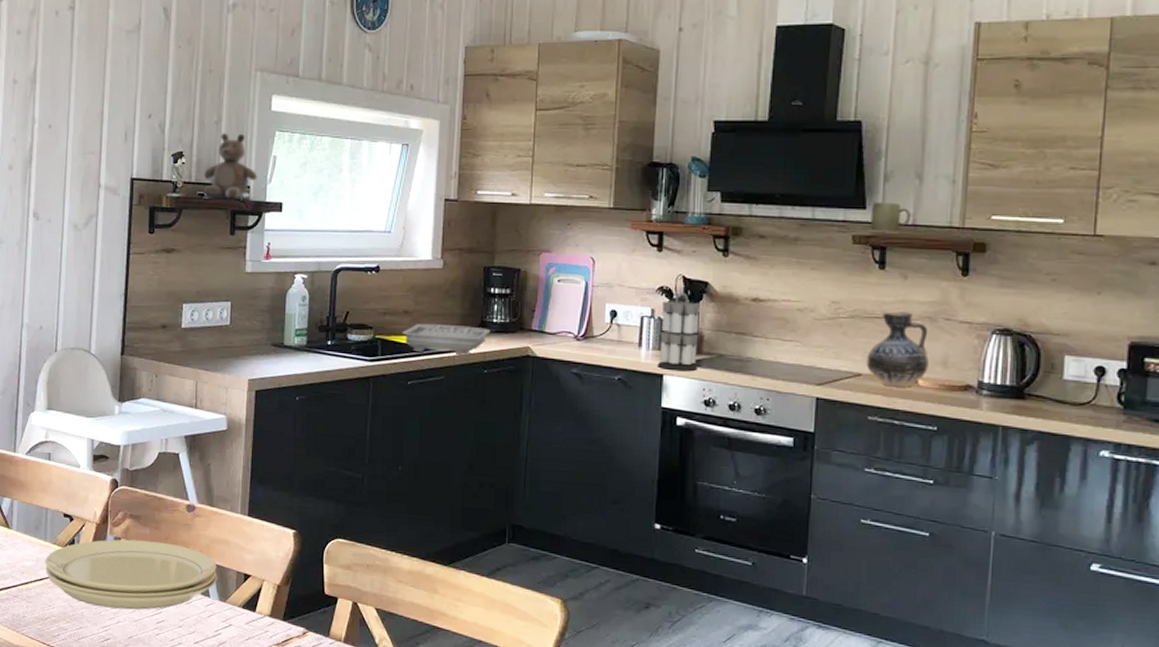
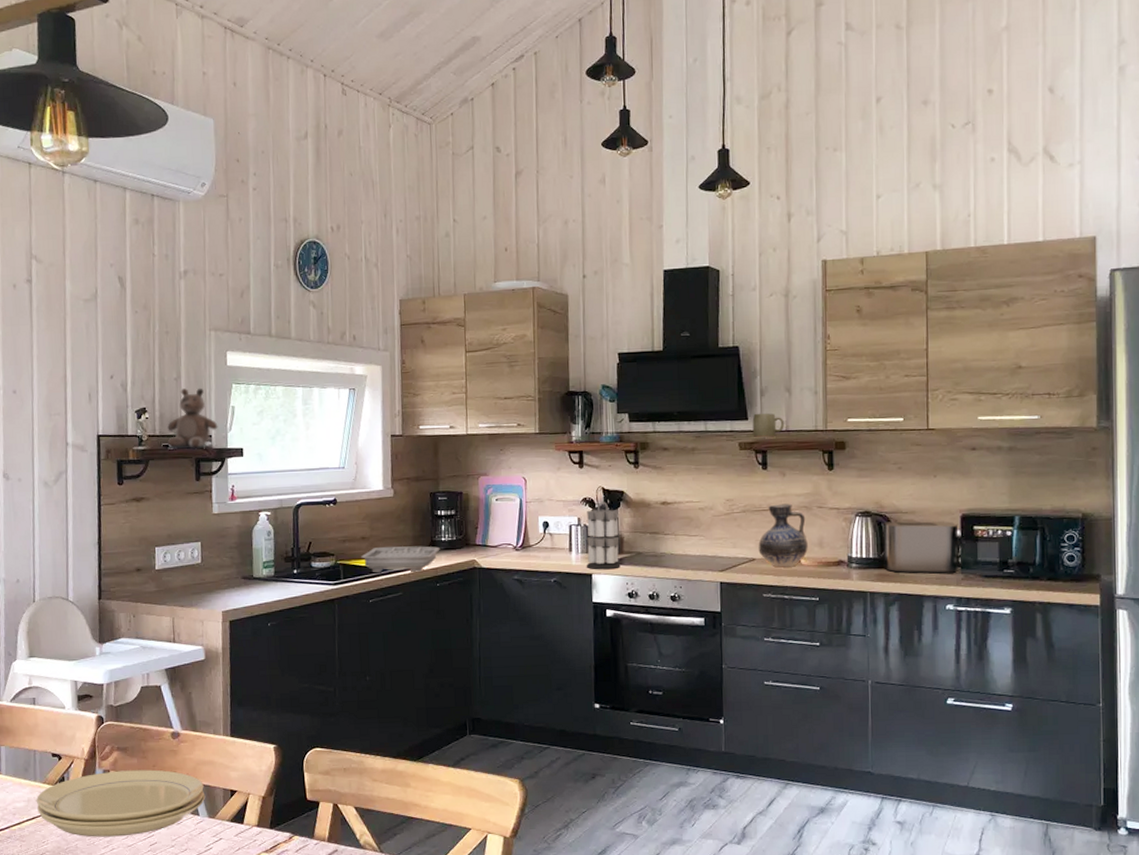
toaster: none [1021,343,1126,414] -> present [882,521,962,574]

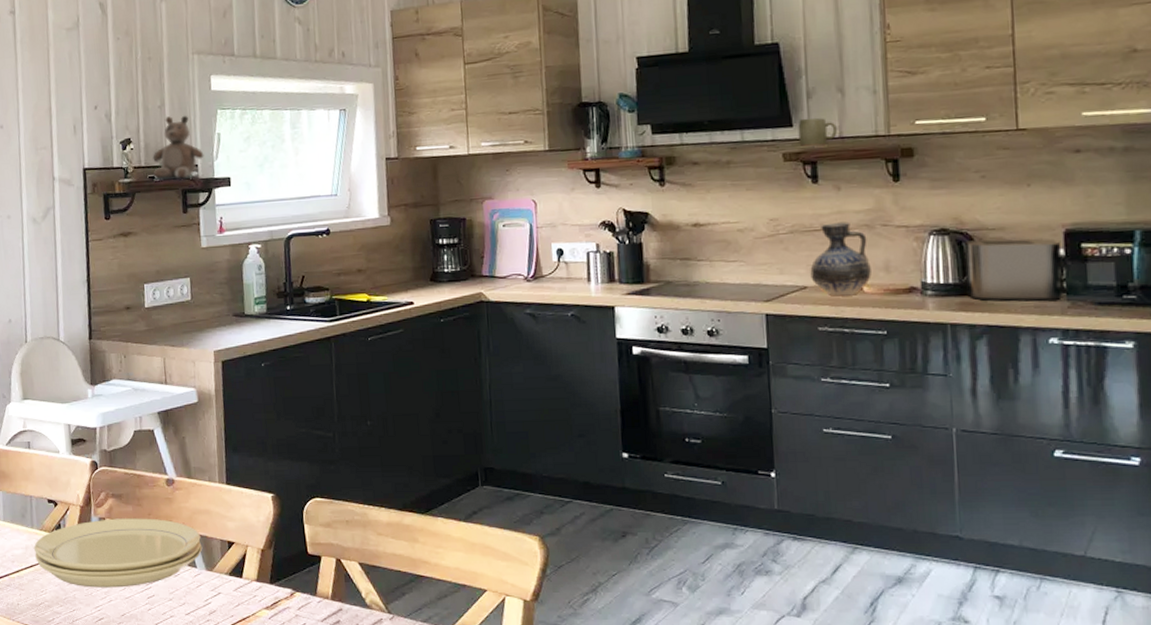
dish rack: present [361,546,440,573] -> none [358,278,443,308]
spice rack: present [587,502,621,570] -> none [606,225,648,302]

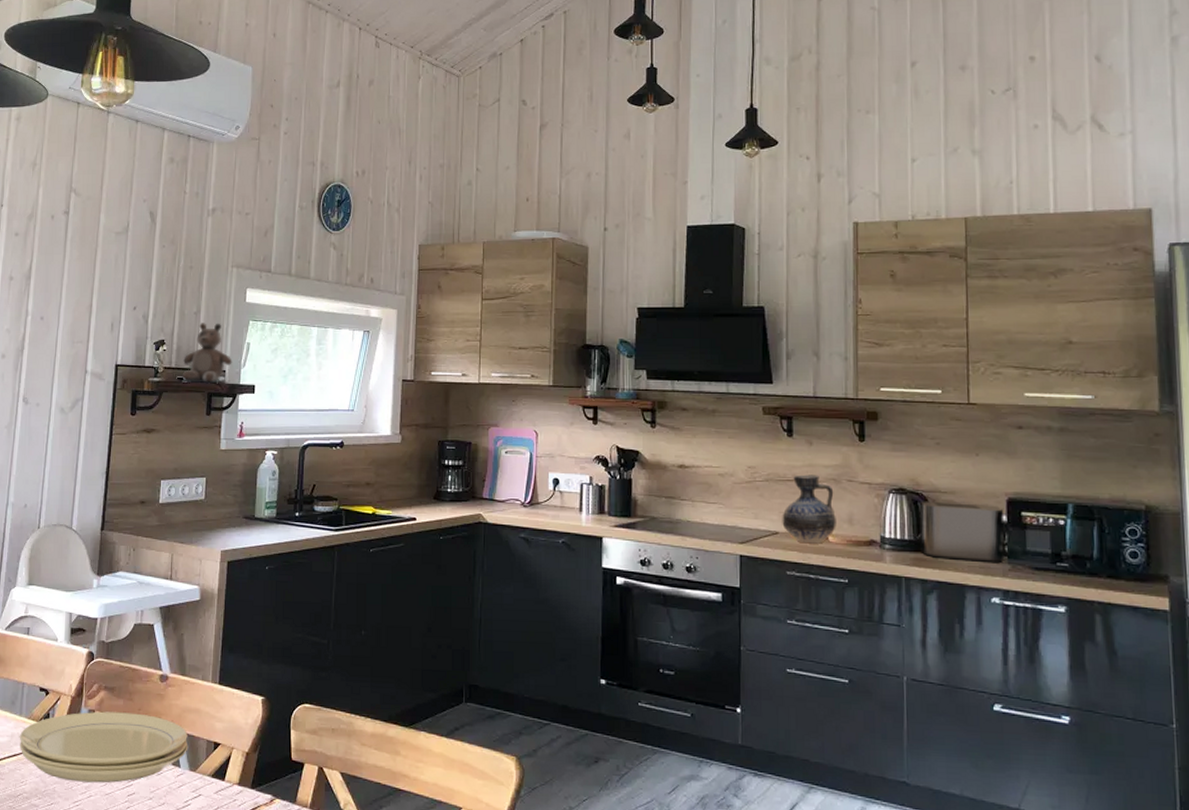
mug: present [798,118,837,148] -> none [777,377,812,403]

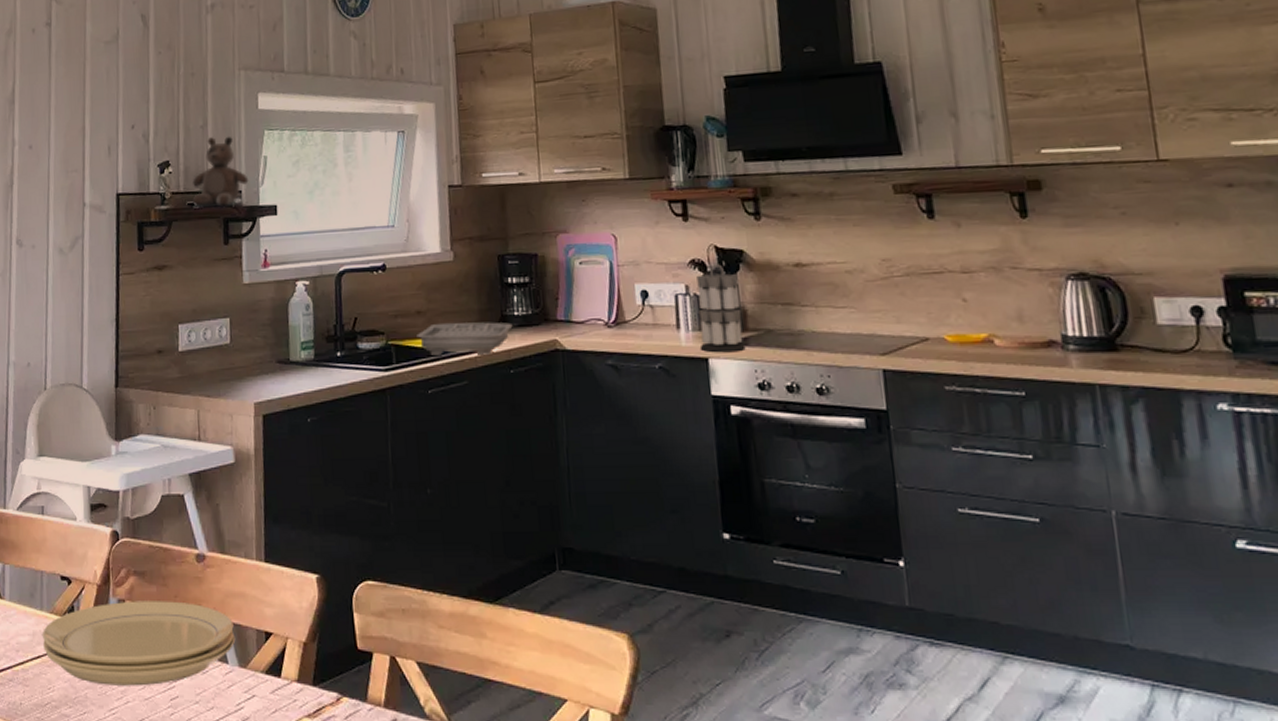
dish rack: none [364,494,445,524] -> present [416,322,513,356]
spice rack: none [598,461,634,534] -> present [697,264,746,353]
ceramic jug: present [782,474,836,544] -> none [931,263,1003,350]
toaster: present [919,501,1009,564] -> none [1107,285,1234,360]

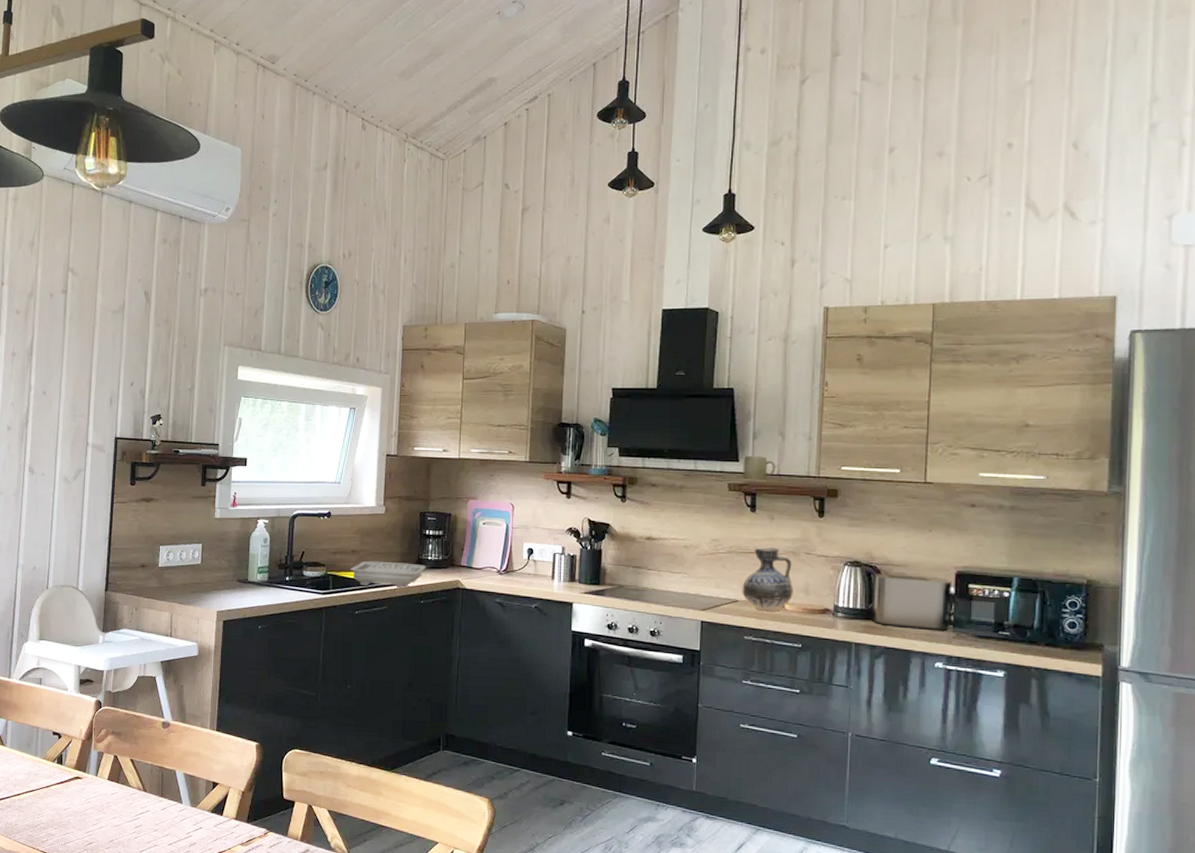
plate: present [42,601,236,686] -> none [35,753,189,816]
stuffed animal: present [192,136,249,208] -> none [178,399,225,456]
spice rack: present [697,264,746,353] -> none [568,533,604,600]
mug: none [908,145,953,178] -> present [743,455,776,481]
ceramic jug: none [931,263,1003,350] -> present [742,547,793,612]
toaster: none [1107,285,1234,360] -> present [870,573,954,632]

